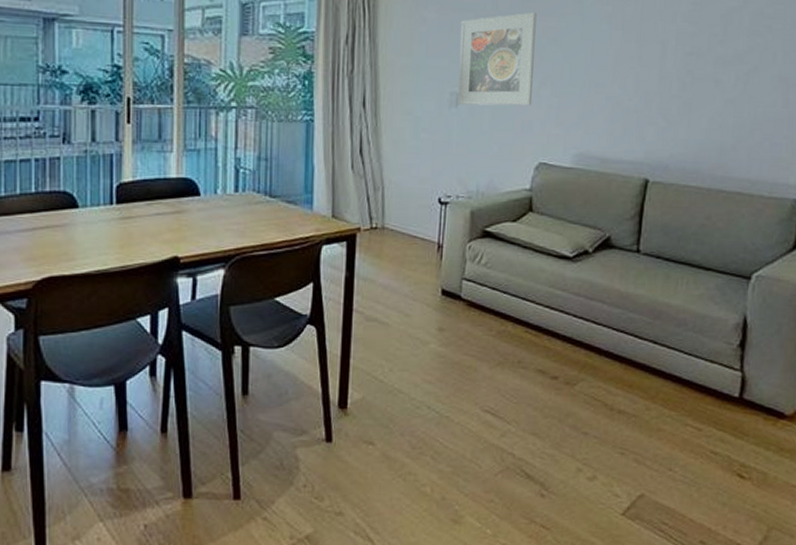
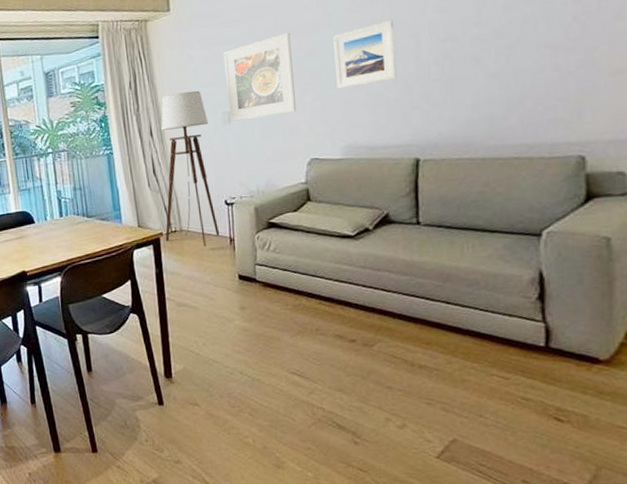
floor lamp: none [363,59,433,252] -> present [161,90,220,247]
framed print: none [577,20,644,88] -> present [333,19,397,89]

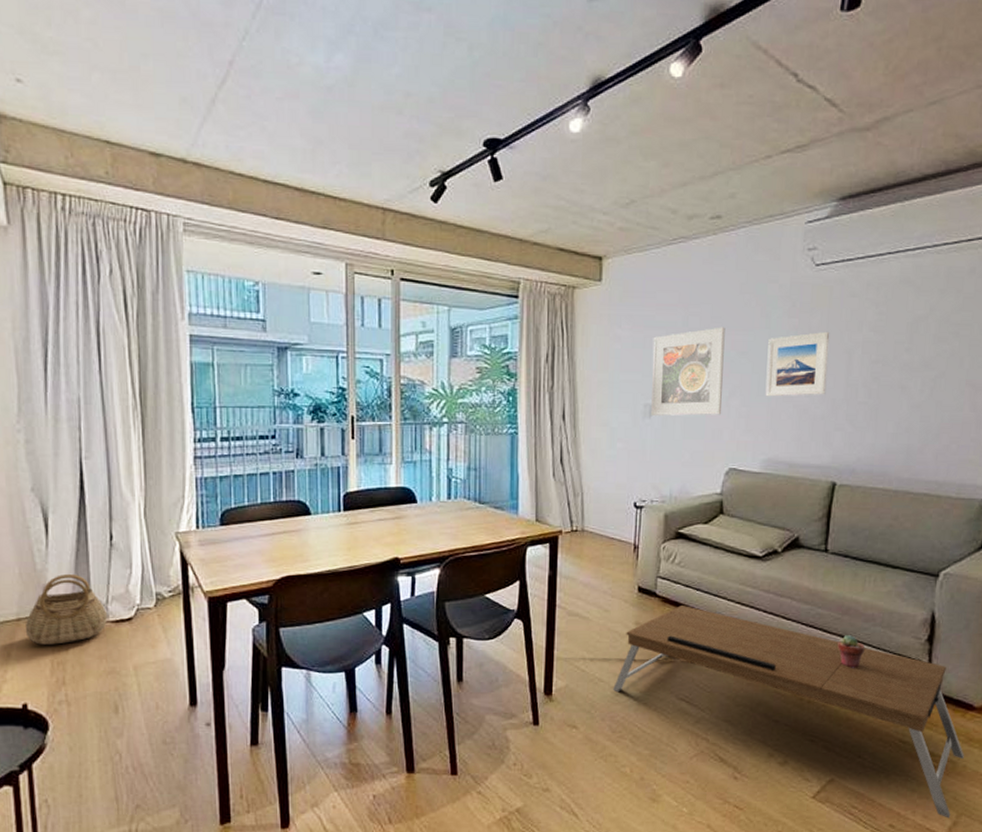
floor lamp: present [161,90,220,247] -> none [565,375,628,552]
coffee table: none [227,287,596,472] -> present [613,605,964,818]
potted succulent: none [442,300,471,332] -> present [837,635,865,668]

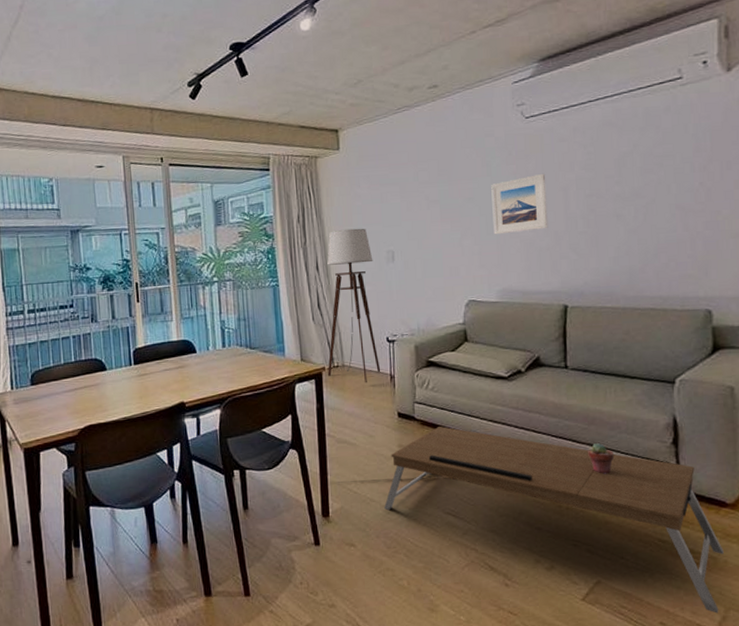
floor lamp: none [565,375,628,552] -> present [327,228,381,383]
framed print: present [651,327,725,416] -> none [389,178,457,260]

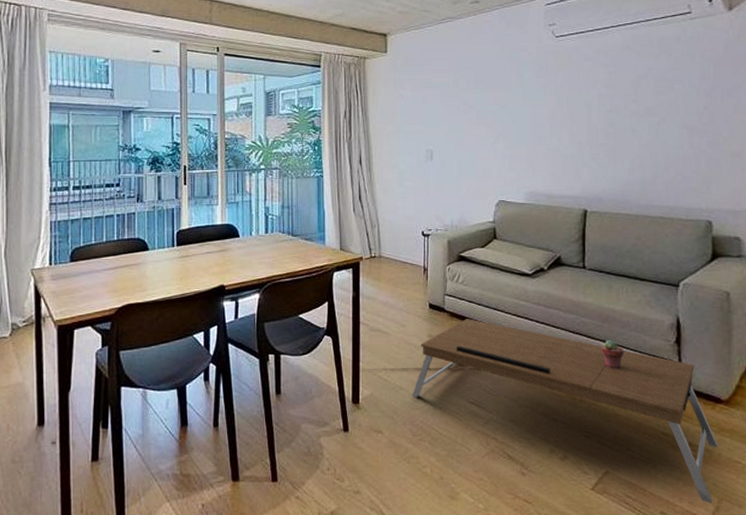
floor lamp: present [327,228,381,383] -> none [365,127,415,274]
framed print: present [491,173,548,235] -> none [523,88,573,141]

